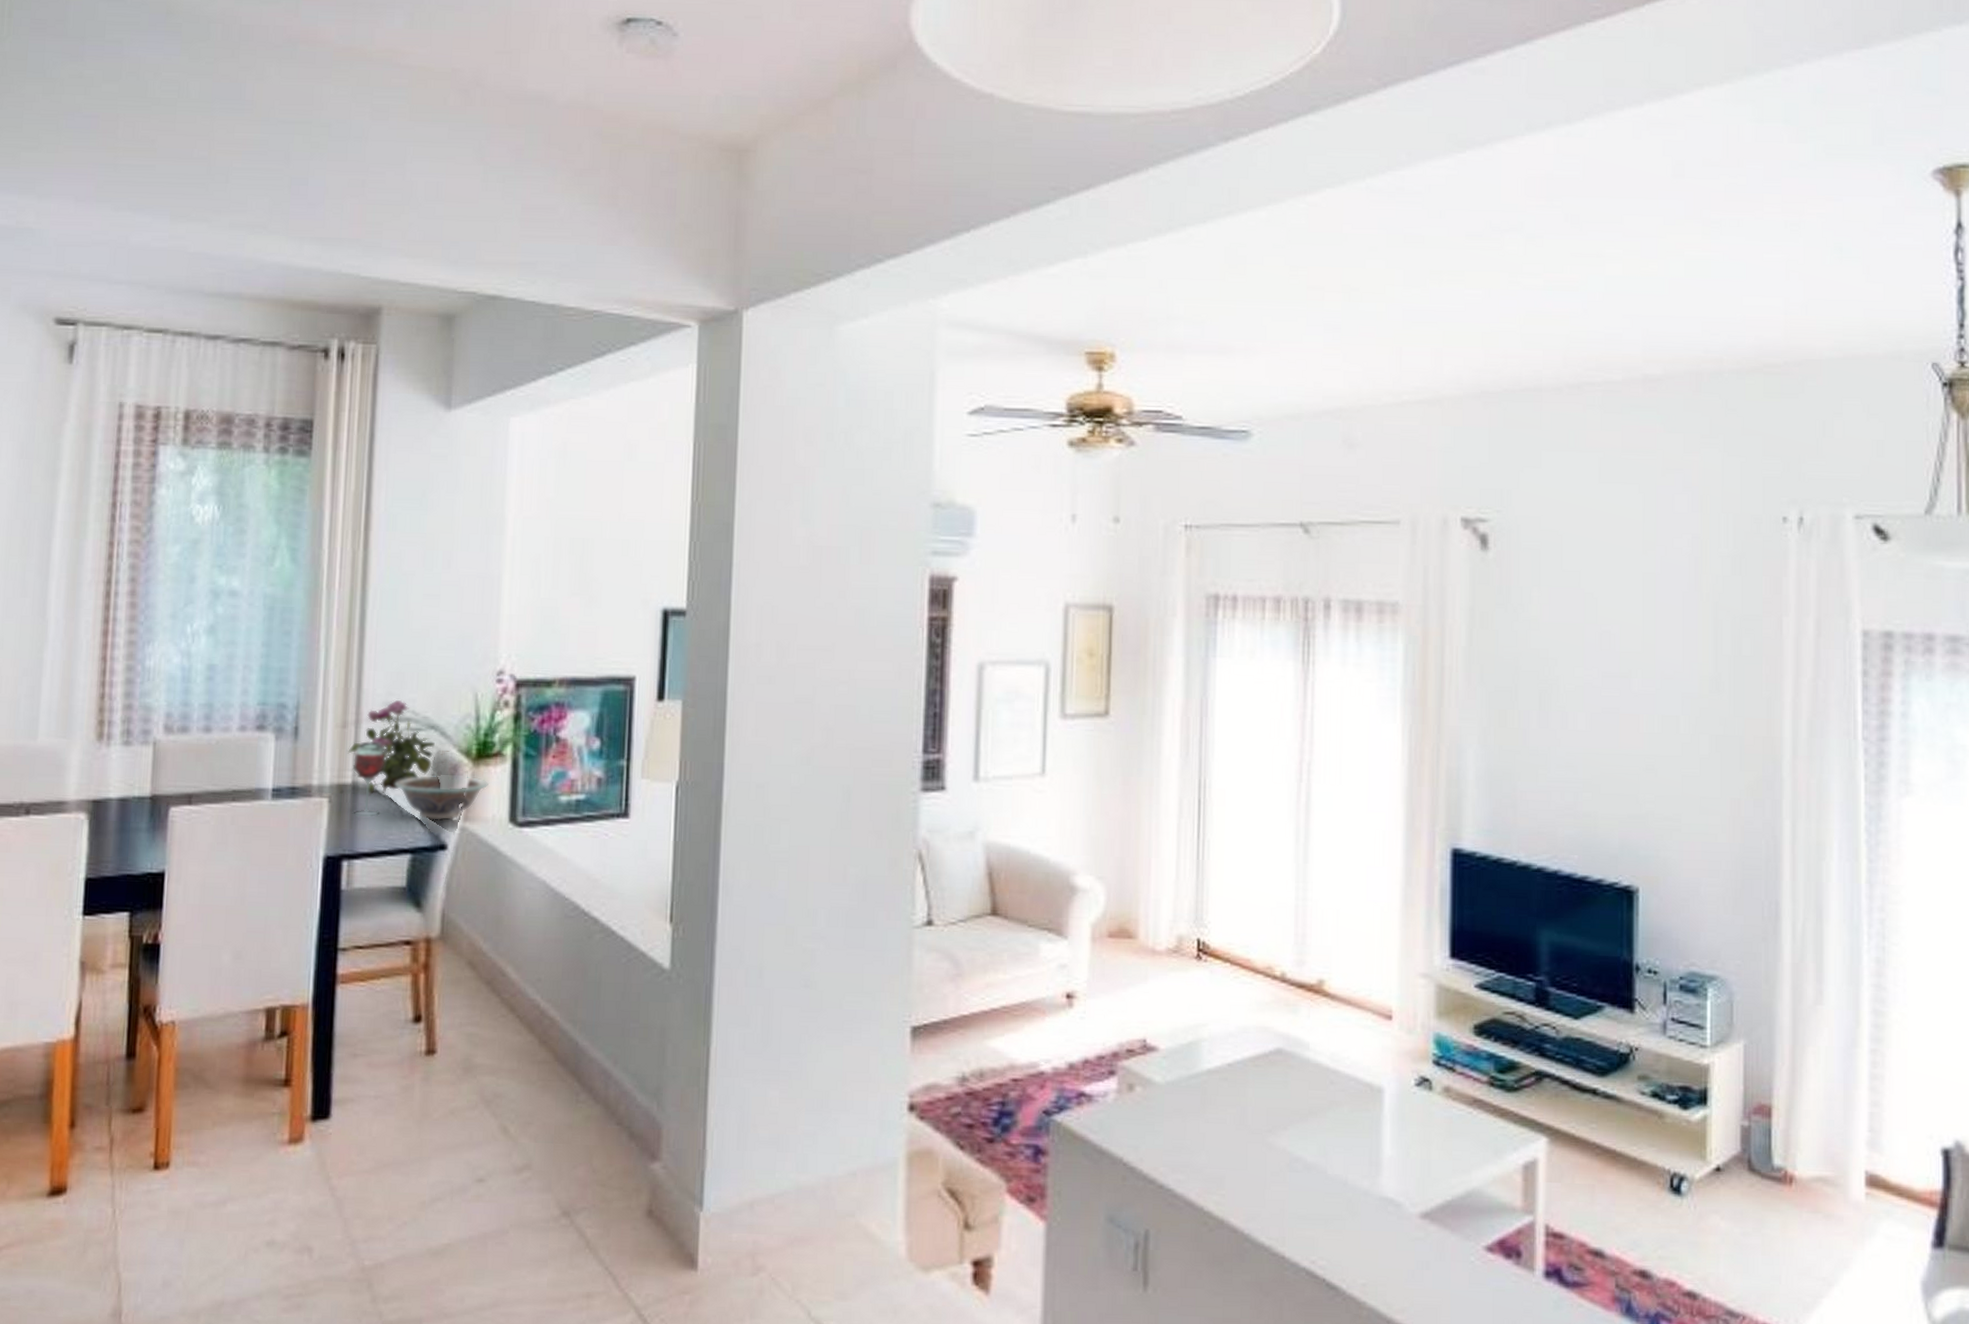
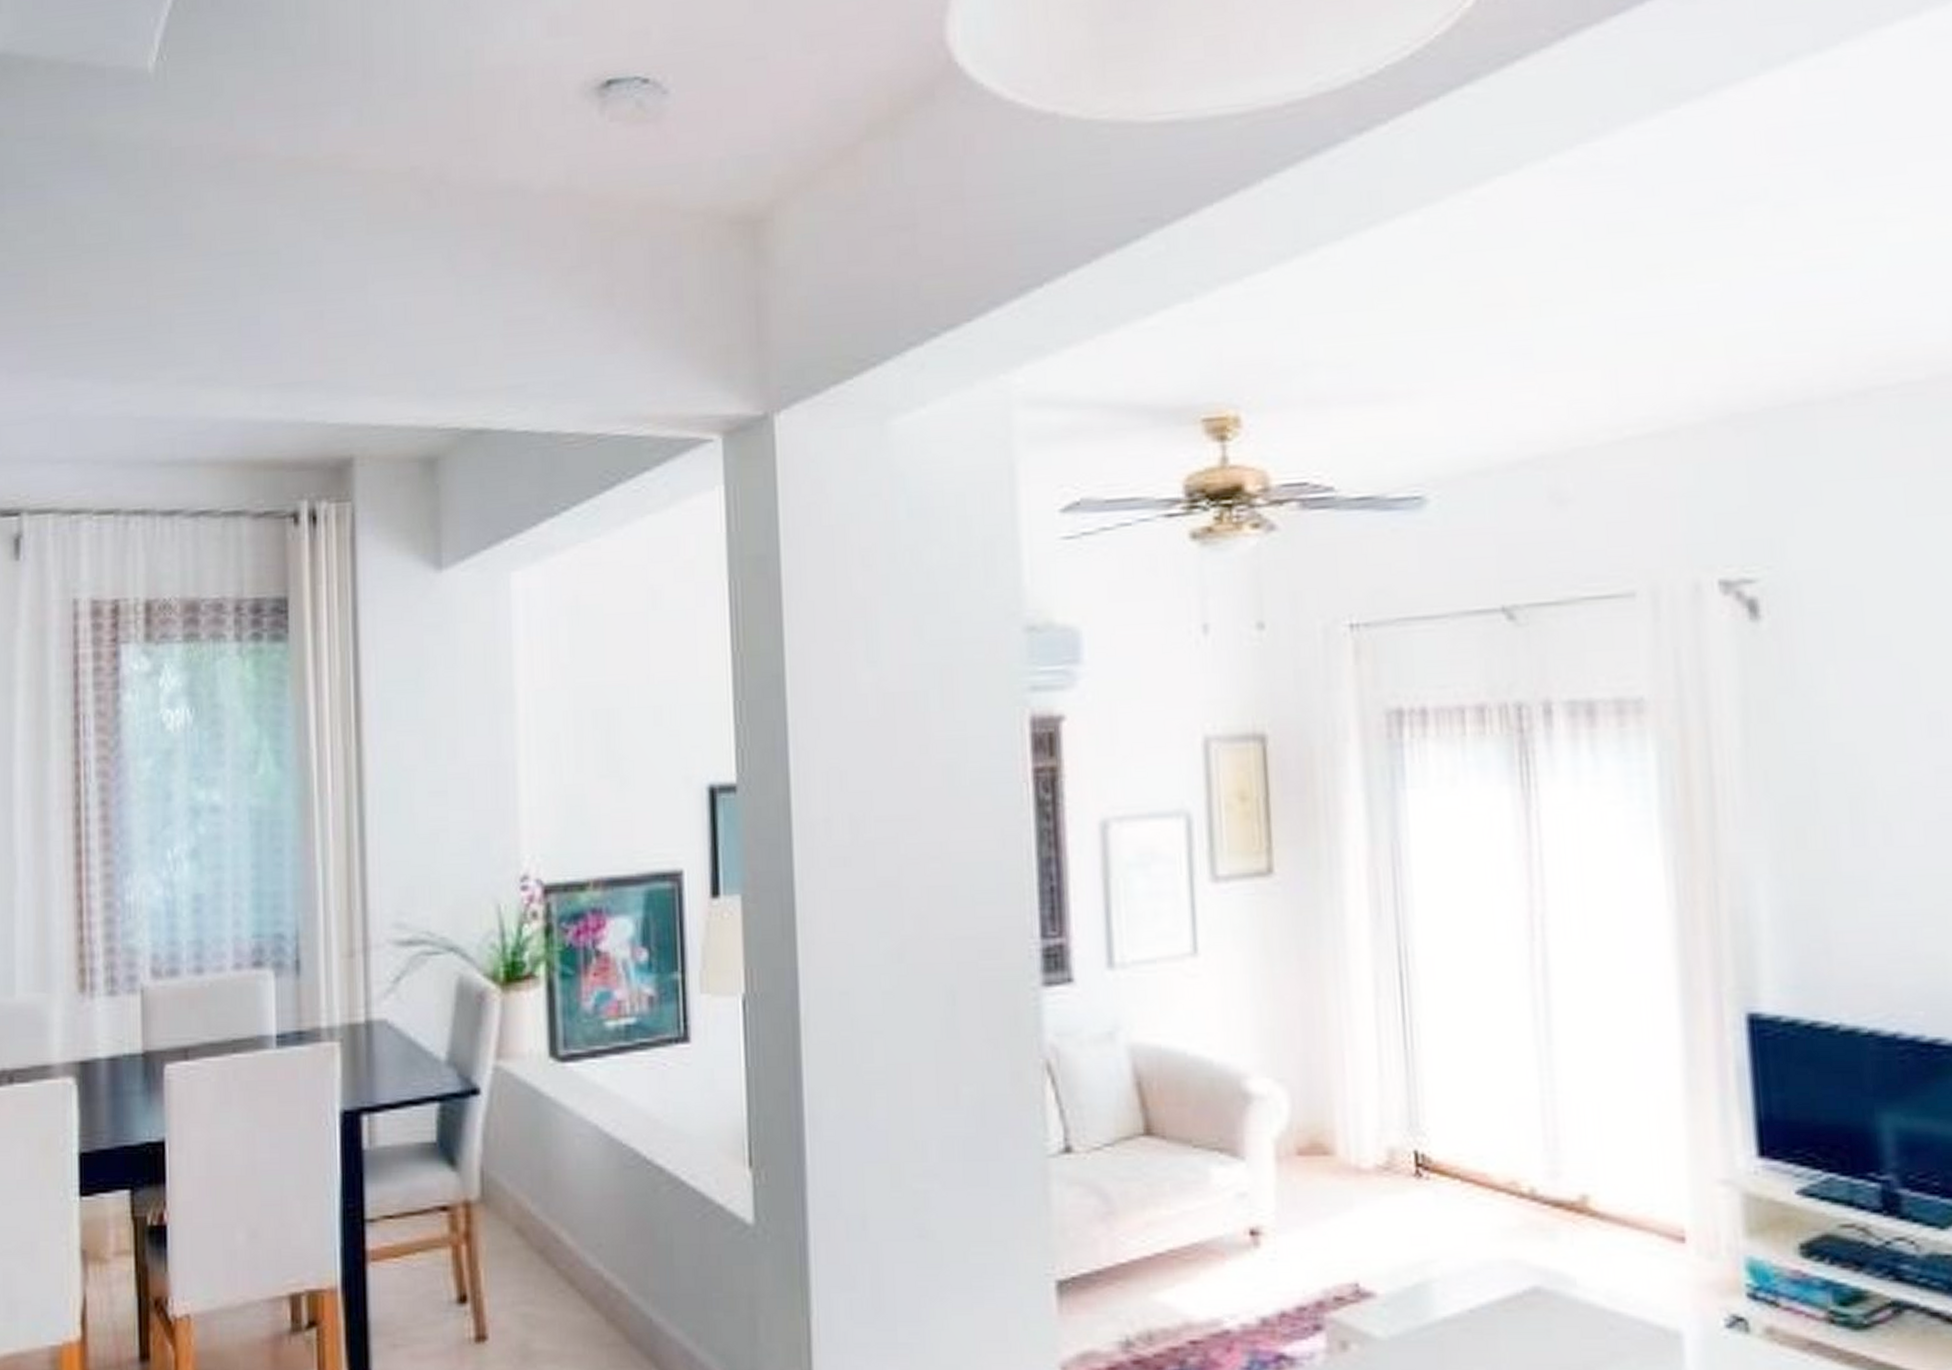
flower bouquet: present [348,699,435,795] -> none [357,919,456,1034]
wineglass: present [353,740,385,818] -> none [365,970,400,1063]
decorative bowl: present [394,774,489,821] -> none [413,1005,522,1060]

